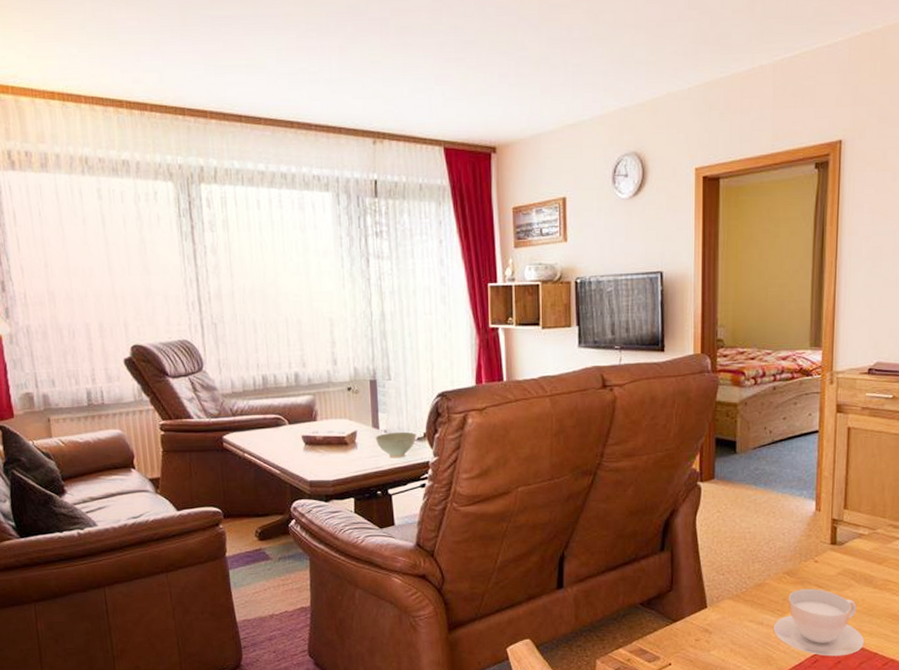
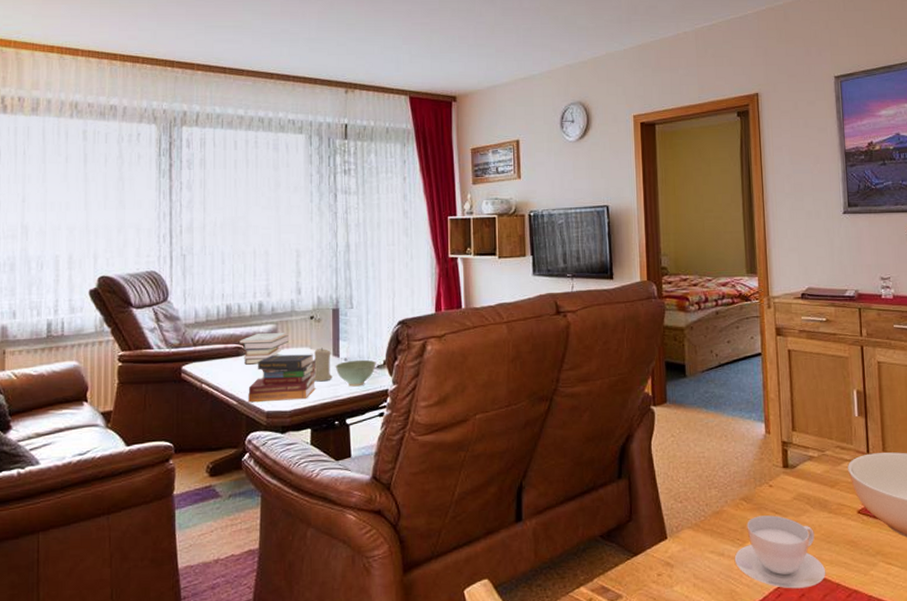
books: none [278,404,327,435] -> present [240,333,288,365]
books: none [290,425,357,472] -> present [248,354,316,403]
candle: none [351,419,373,453] -> present [311,347,333,382]

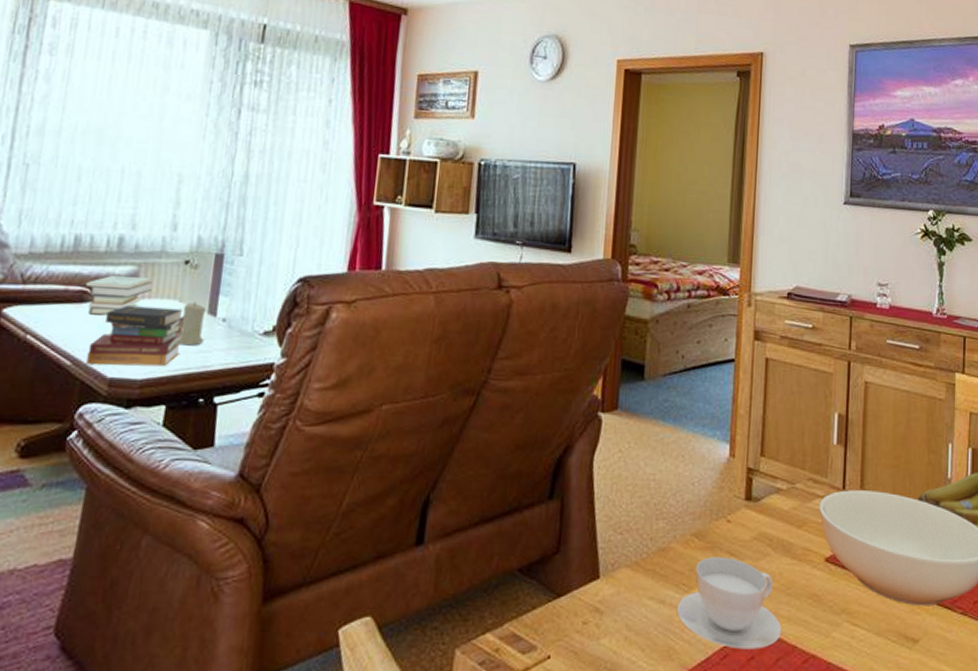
bowl: present [335,359,376,387] -> none [209,321,263,356]

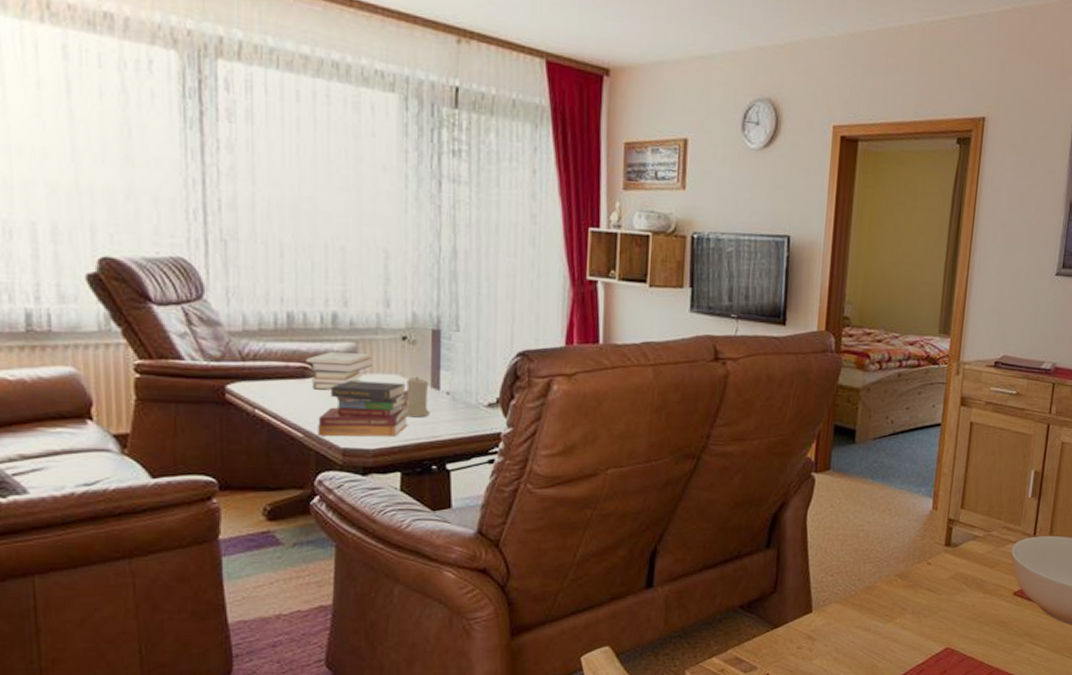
teacup: present [676,557,782,650] -> none [880,593,972,666]

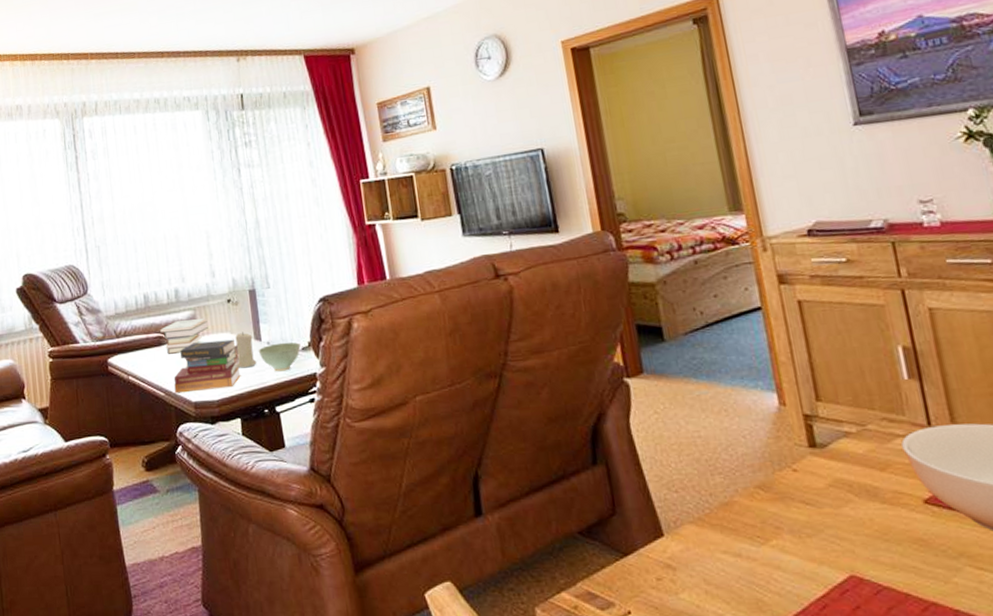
bowl: none [434,394,487,427] -> present [258,342,301,372]

